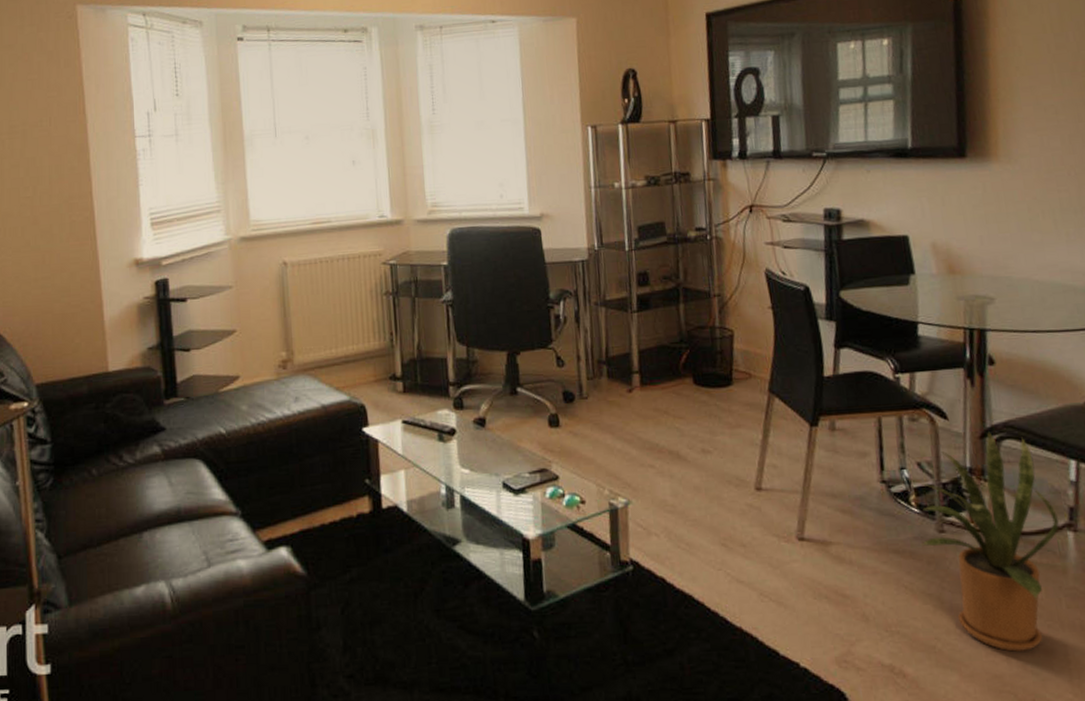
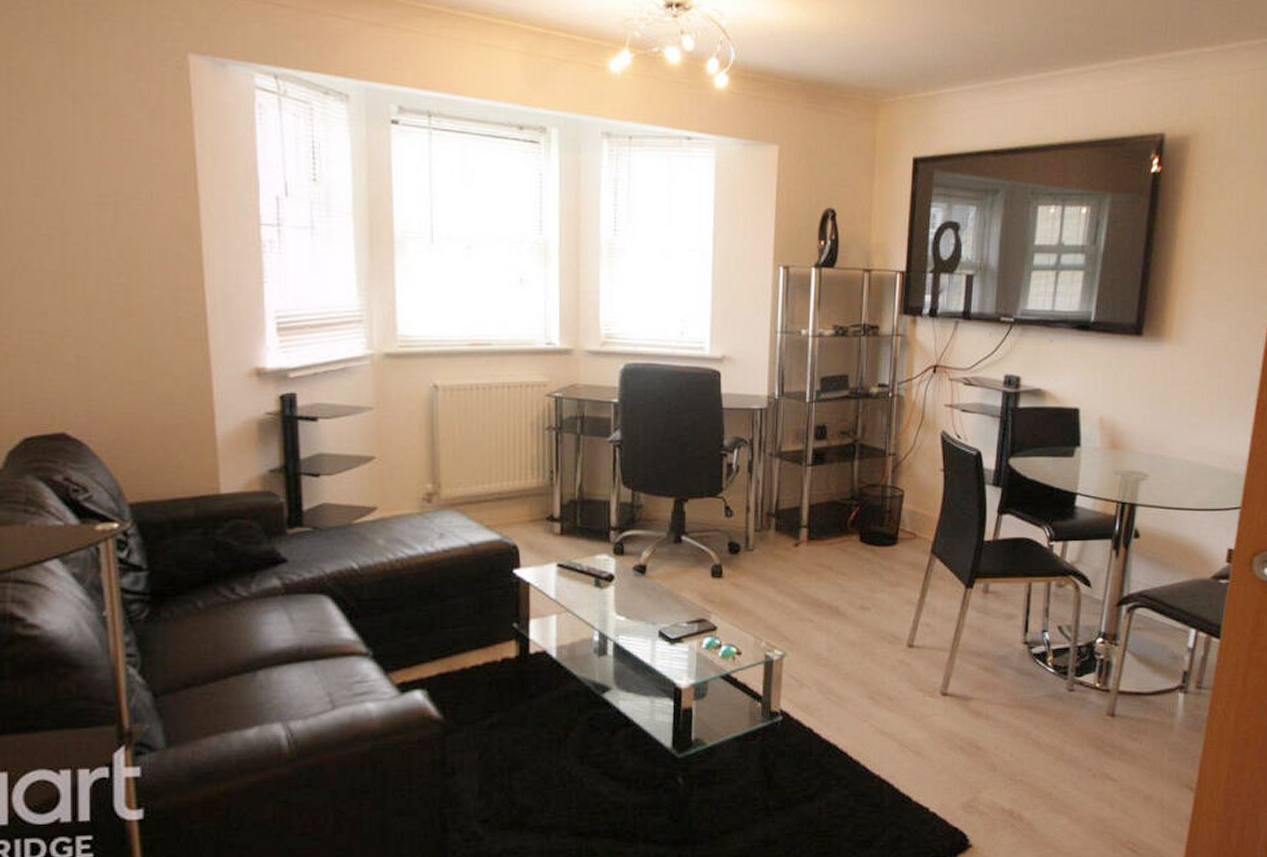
house plant: present [908,432,1059,652] -> none [1049,600,1173,798]

